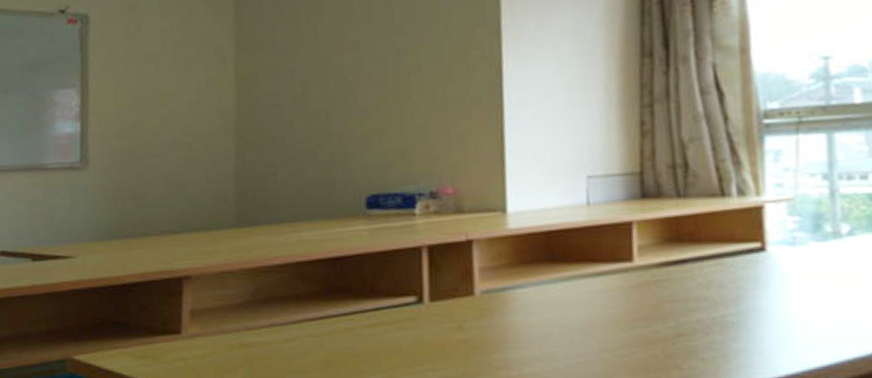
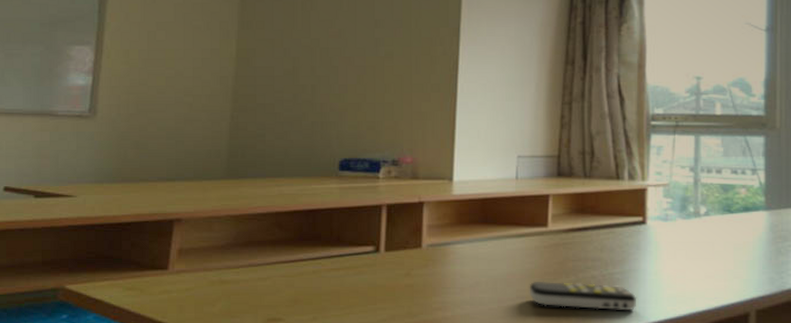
remote control: none [614,328,761,362] -> present [529,281,637,310]

